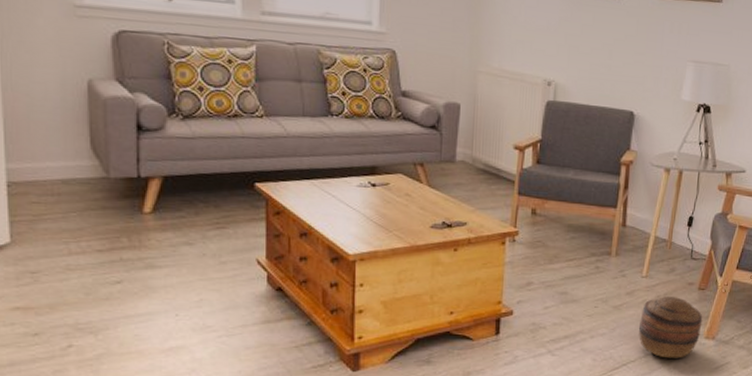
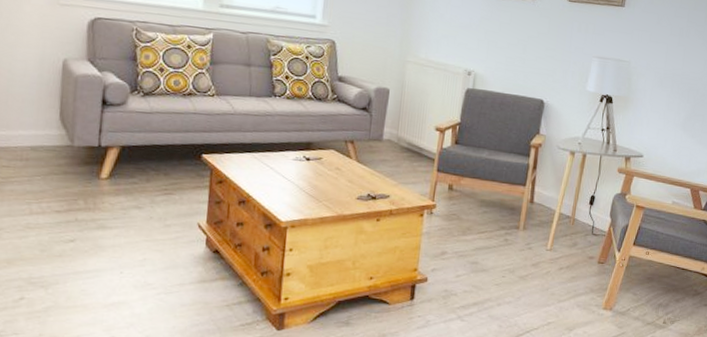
basket: present [638,297,703,358] -> none [541,269,602,327]

